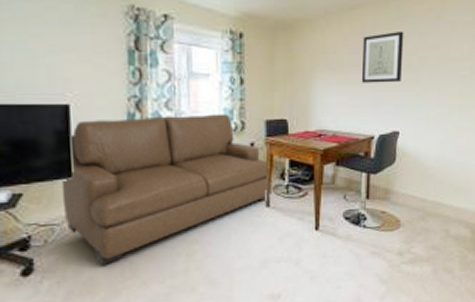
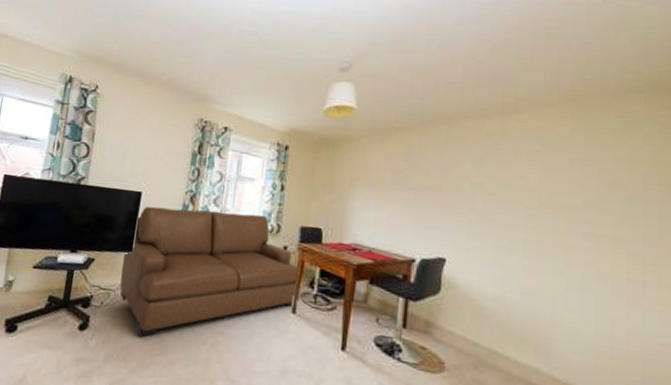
wall art: present [361,31,404,83] -> none [403,154,454,206]

